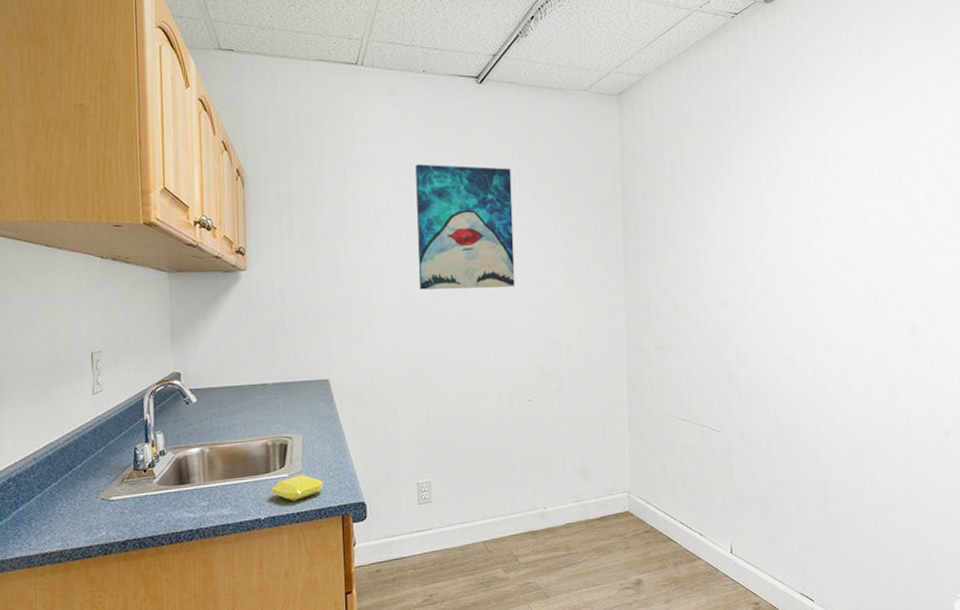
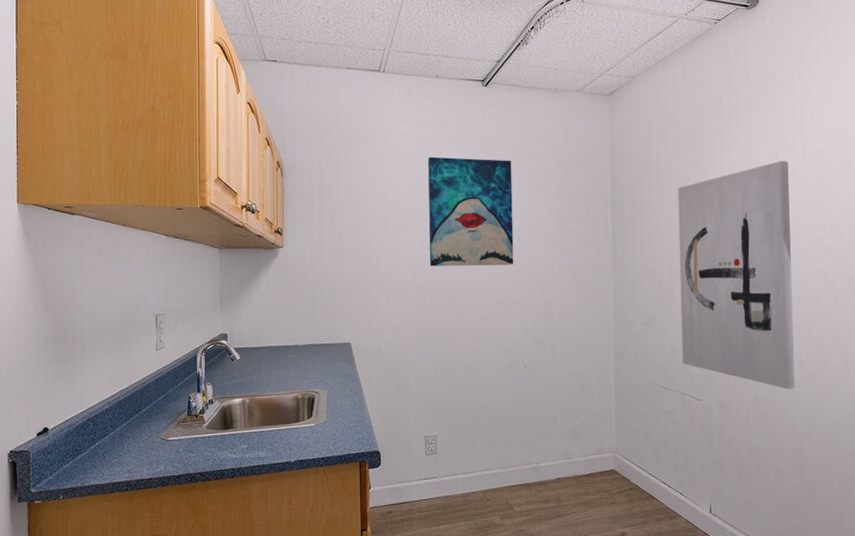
soap bar: present [271,474,323,501] -> none [300,424,344,448]
wall art: none [693,170,819,417] -> present [678,161,796,389]

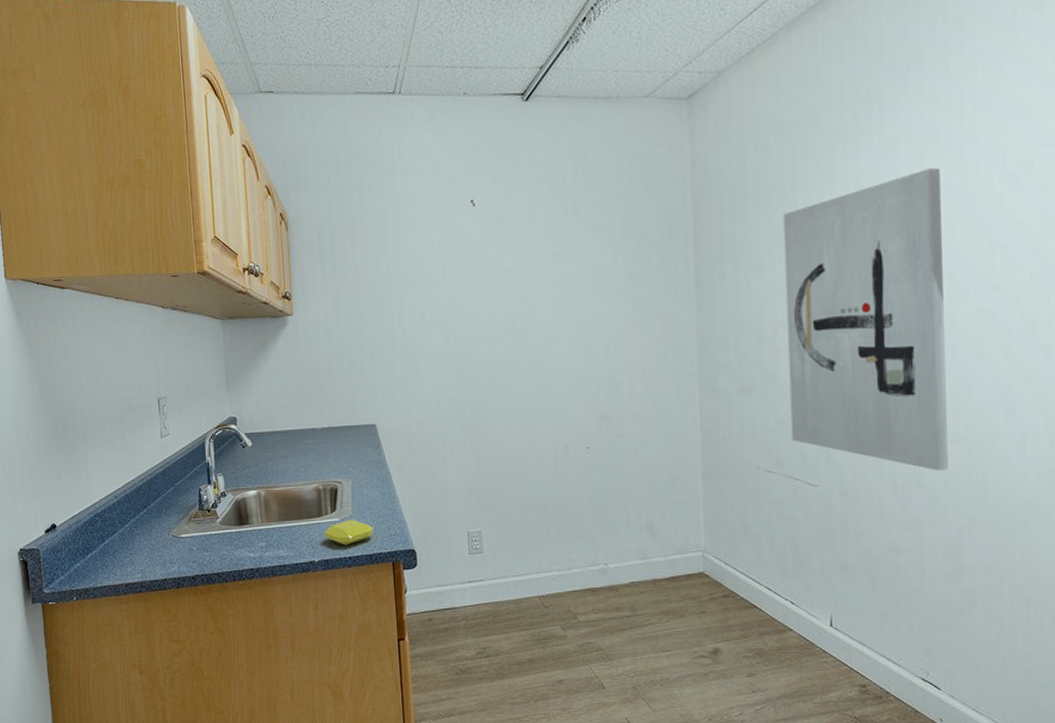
soap bar: none [300,424,344,448] -> present [324,519,373,546]
wall art: present [428,156,514,266] -> none [458,192,569,330]

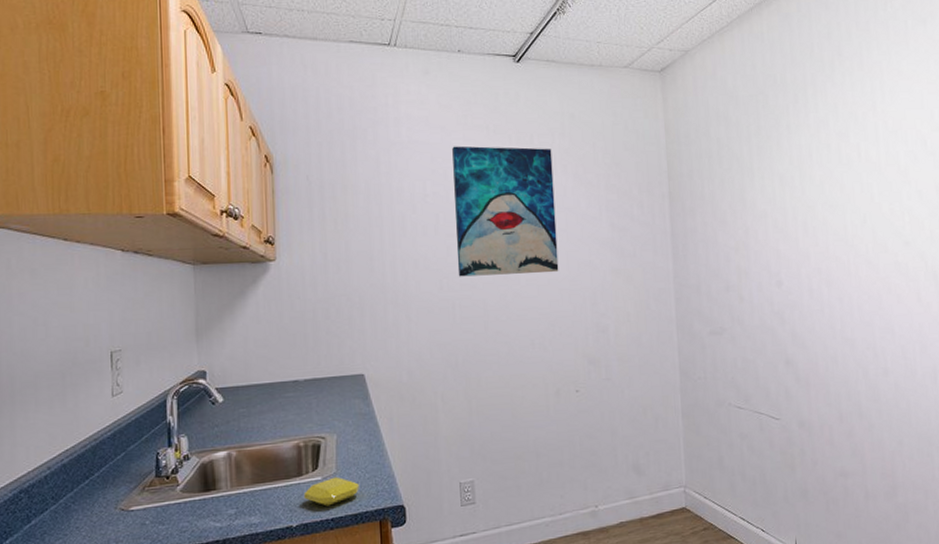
wall art: none [458,192,569,330] -> present [452,146,559,277]
wall art: present [783,168,950,471] -> none [742,143,882,401]

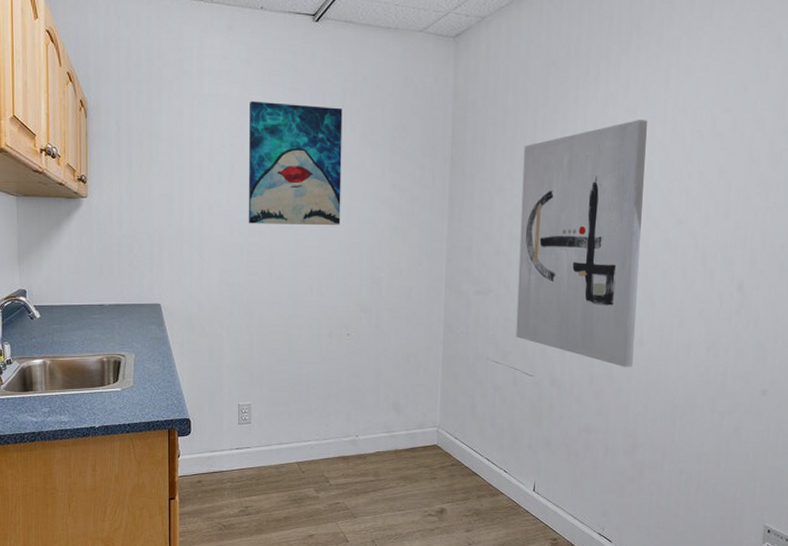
soap bar: present [303,476,359,506] -> none [105,389,152,413]
wall art: none [742,143,882,401] -> present [516,120,647,367]

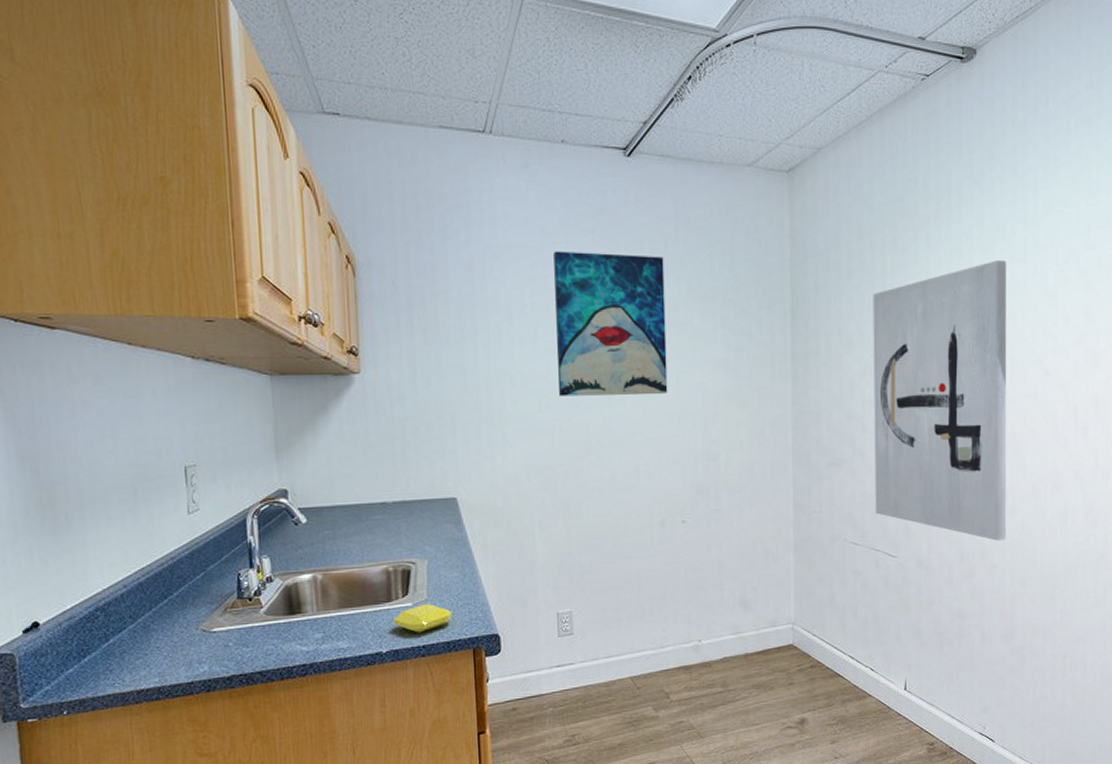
soap bar: none [105,389,152,413] -> present [393,603,452,633]

